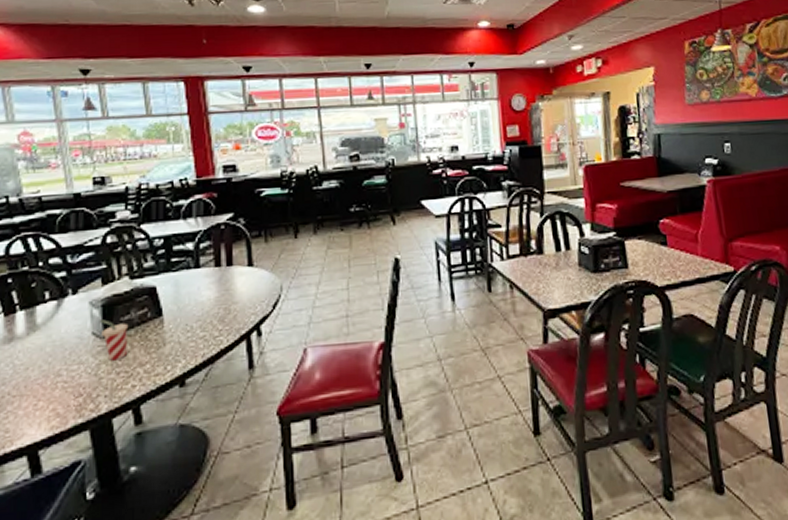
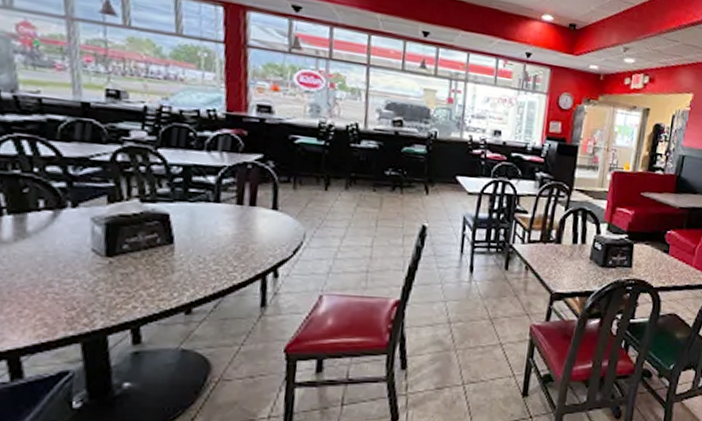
beverage cup: present [99,319,129,361] -> none [100,237,135,280]

